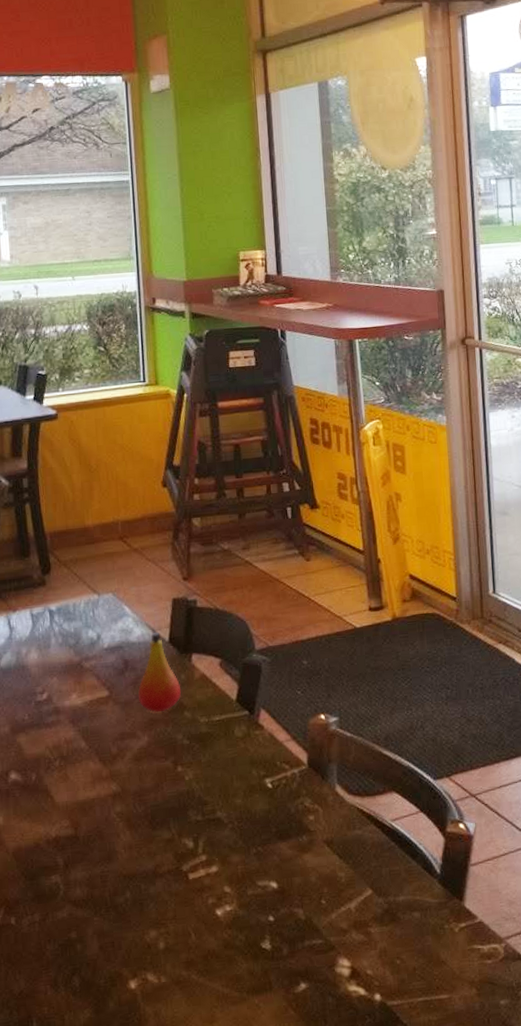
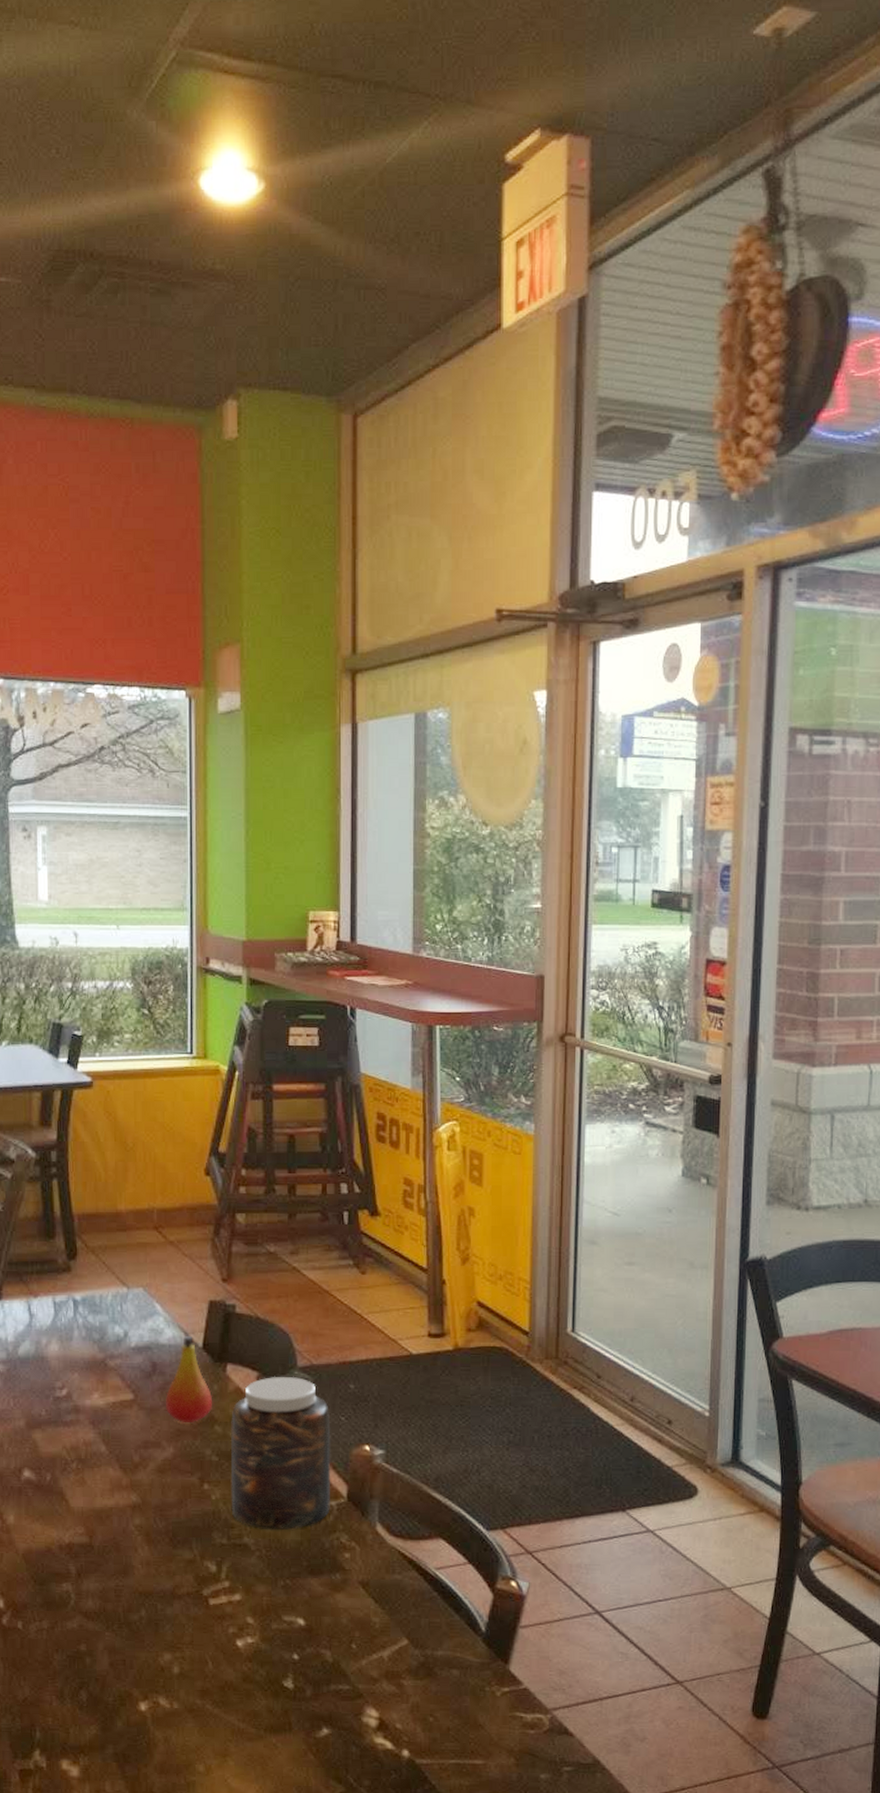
jar: none [198,659,293,803] -> present [230,1376,331,1531]

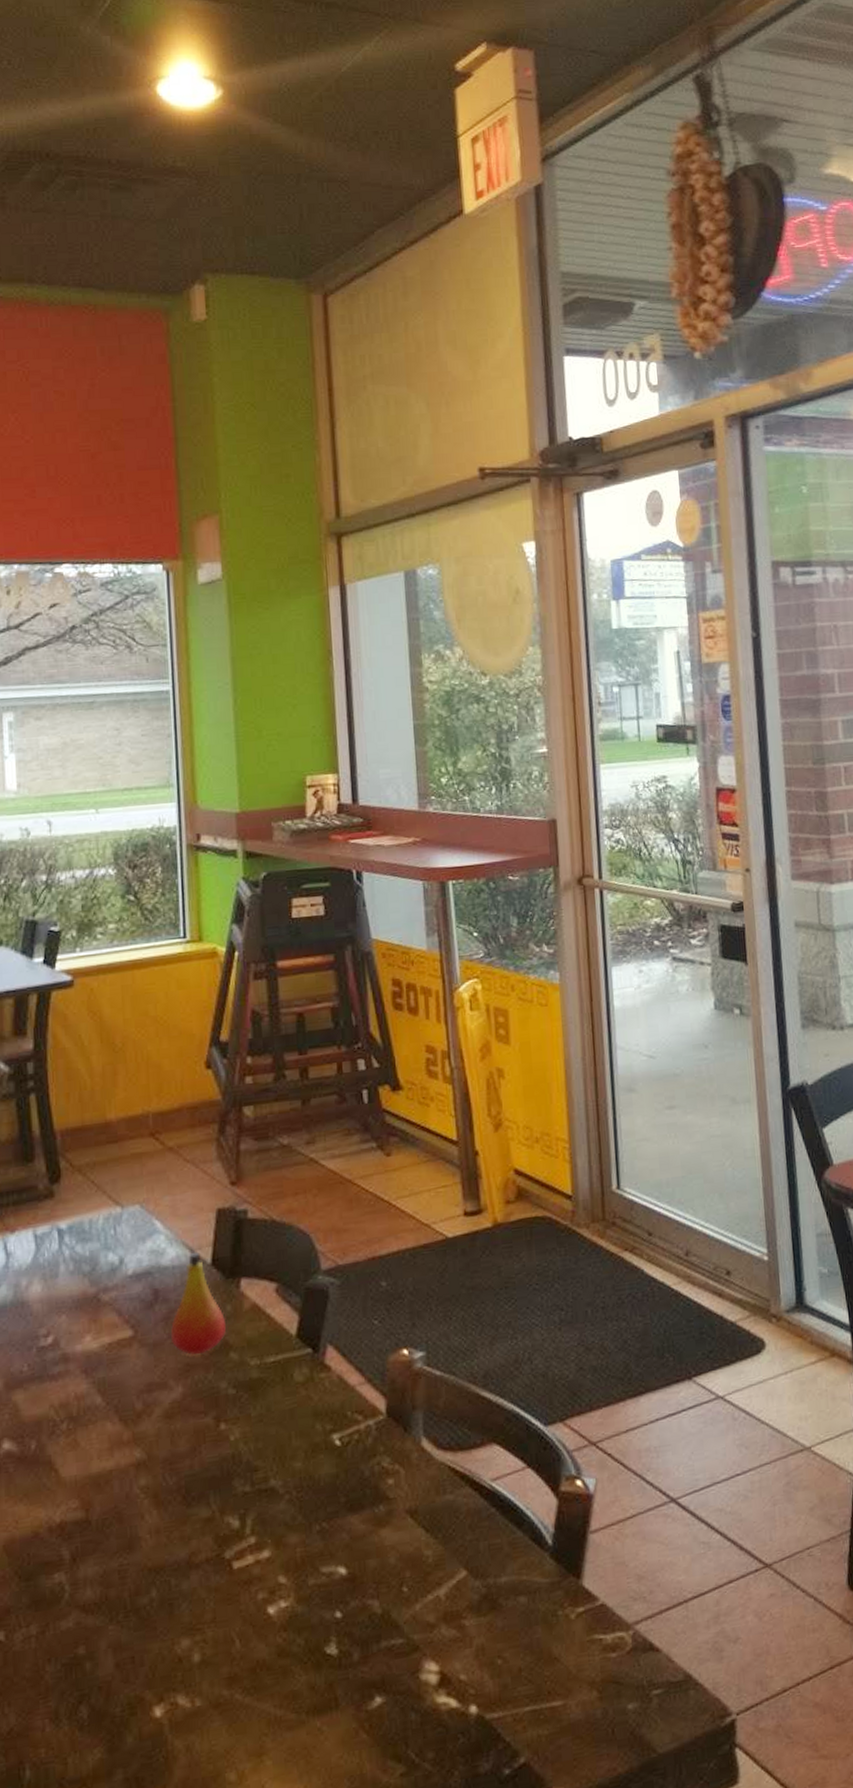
jar: present [230,1376,331,1531] -> none [248,1281,368,1467]

